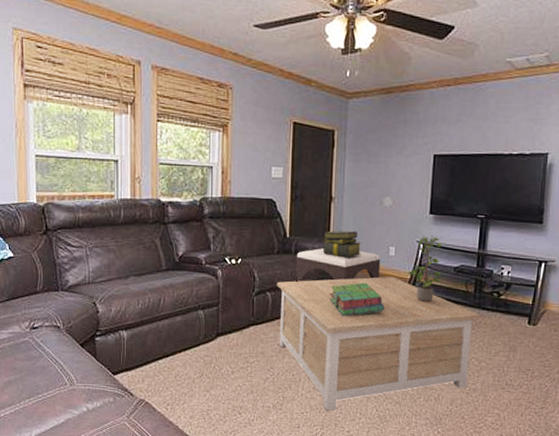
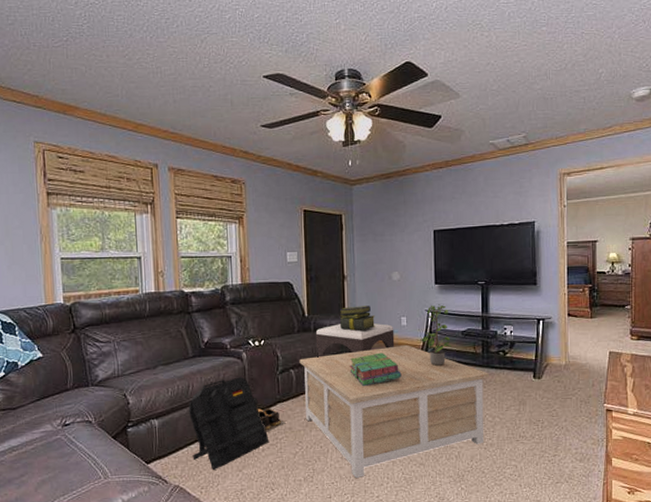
backpack: none [159,295,240,388] -> present [188,377,269,471]
shoes: none [229,329,258,355] -> present [257,408,286,432]

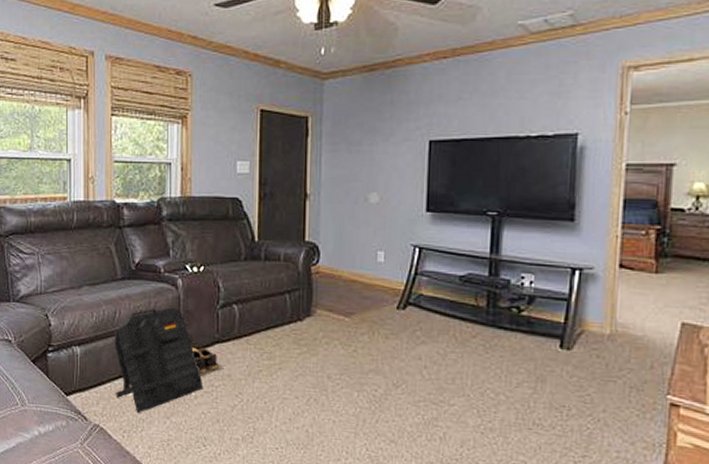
coffee table: present [299,345,489,478] -> none [244,287,495,447]
footstool: present [315,323,395,358] -> none [265,253,367,293]
stack of books: present [339,306,376,331] -> none [297,233,344,264]
stack of books: present [349,352,402,387] -> none [306,294,374,335]
potted plant: present [421,304,451,366] -> none [402,238,444,318]

